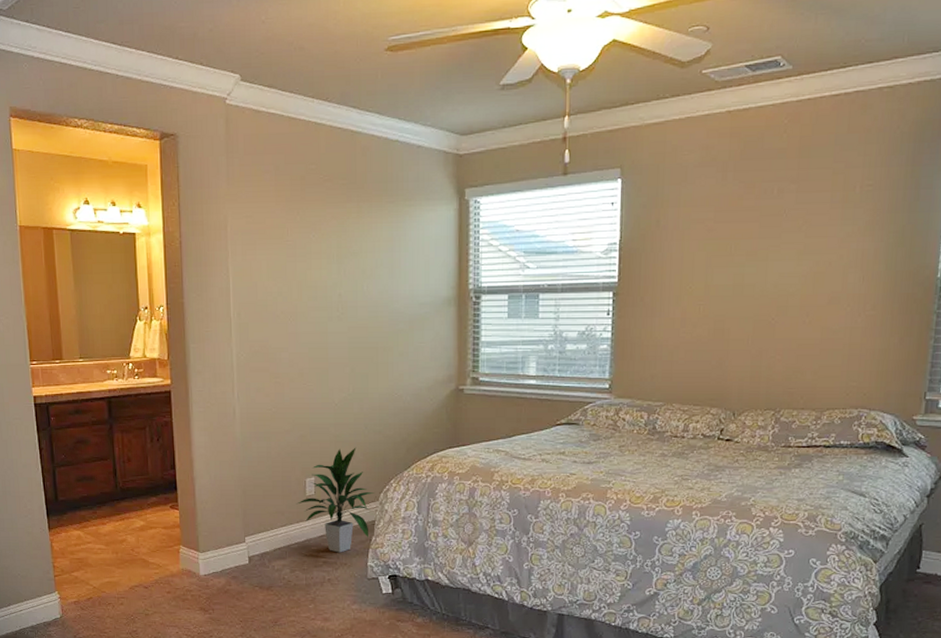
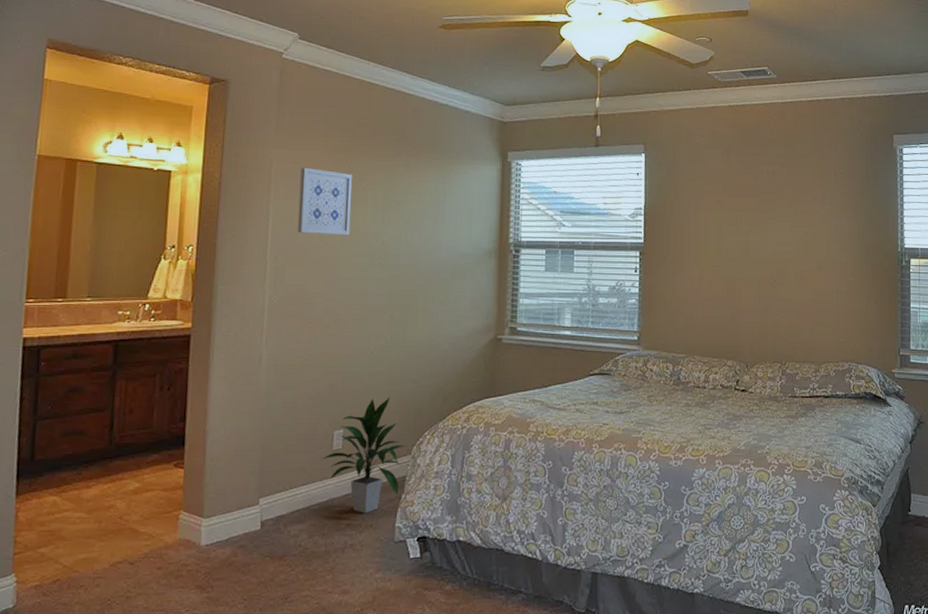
wall art: none [254,220,307,290] -> present [297,167,352,236]

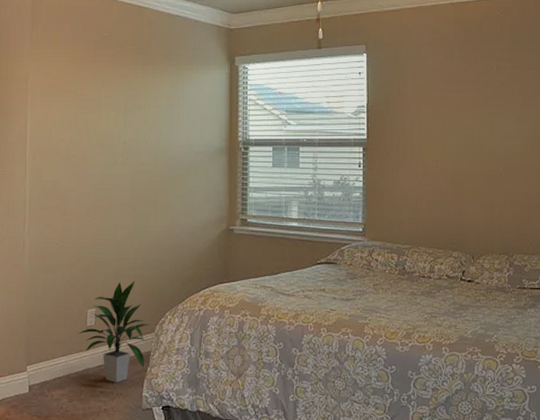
wall art: present [297,167,352,236] -> none [51,77,97,137]

